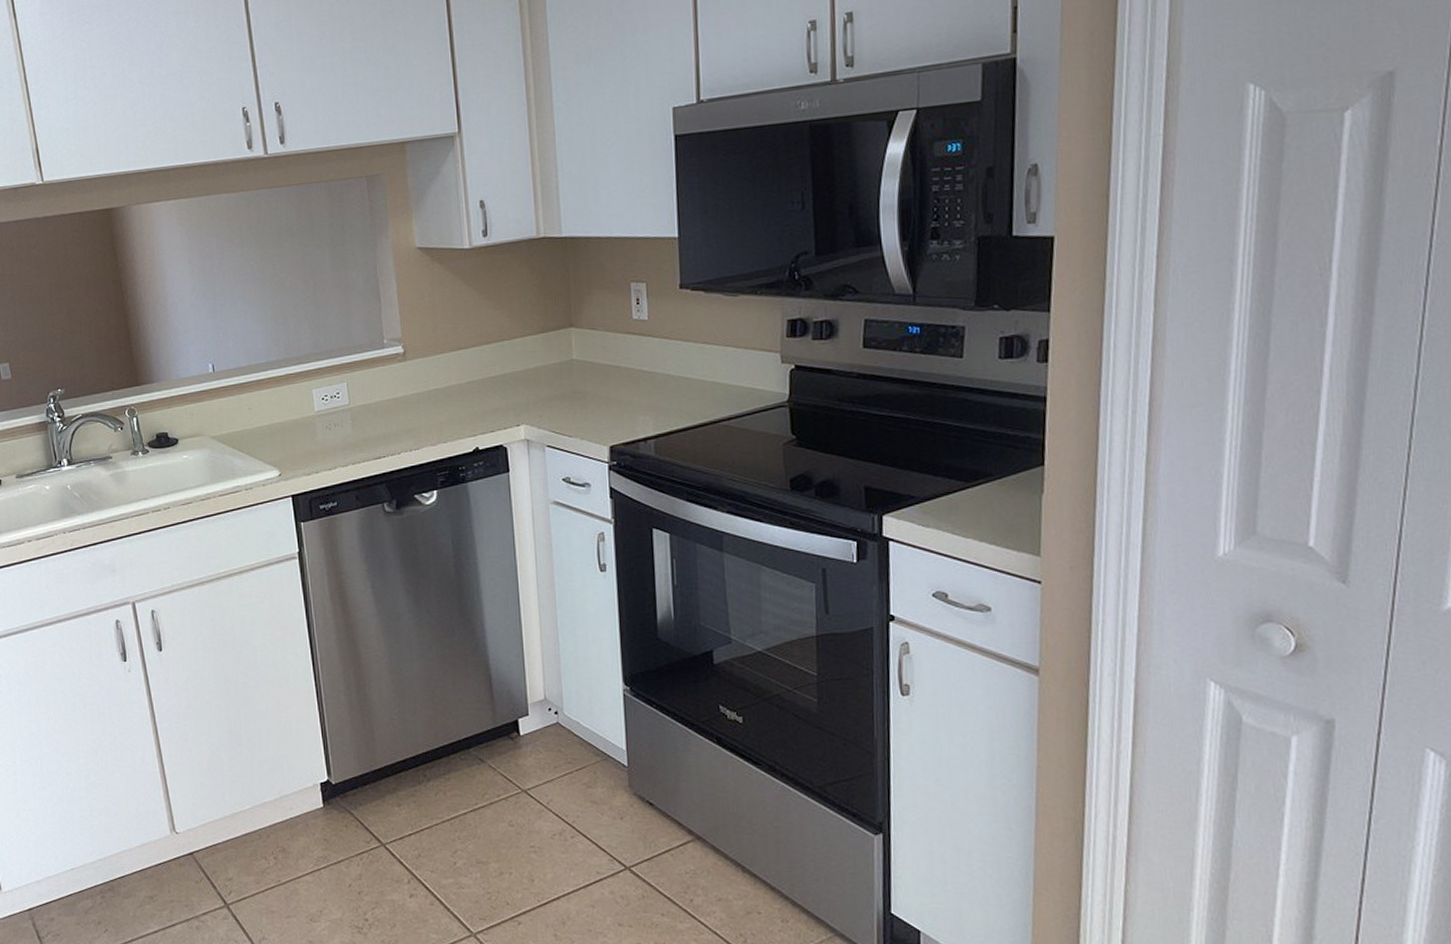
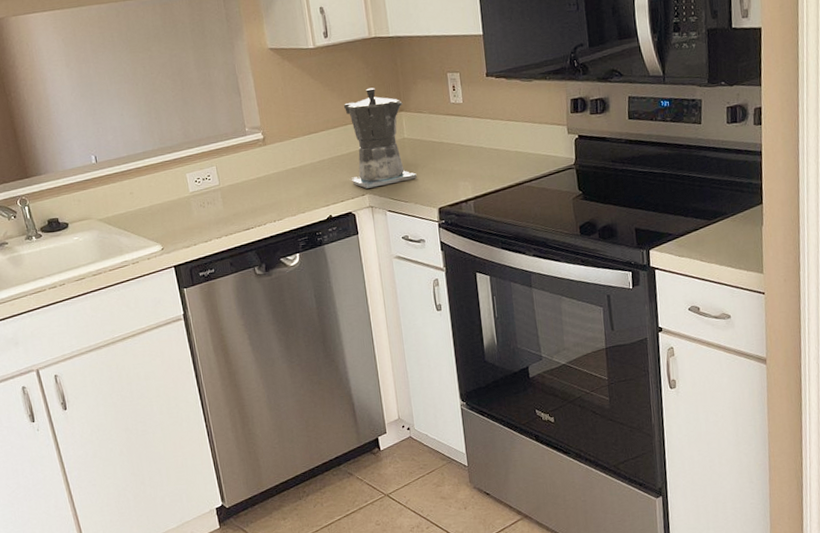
coffee maker: none [500,297,585,418] -> present [343,87,417,189]

